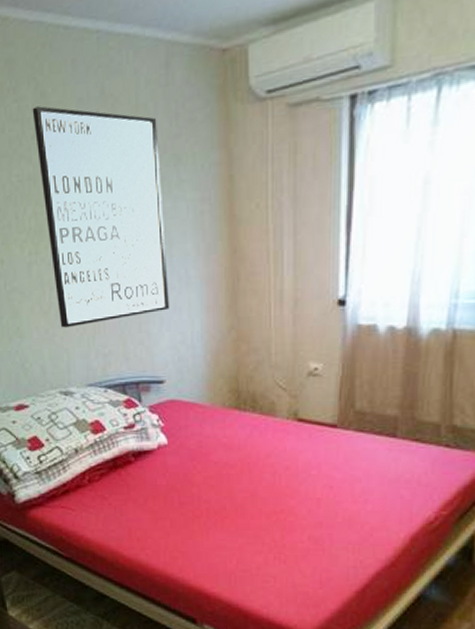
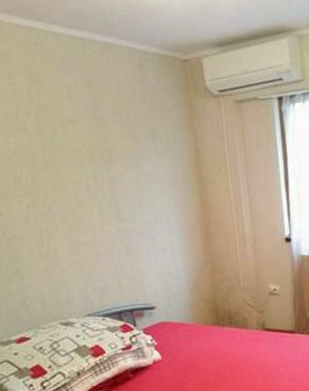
wall art: present [32,106,169,328] -> none [26,90,155,268]

